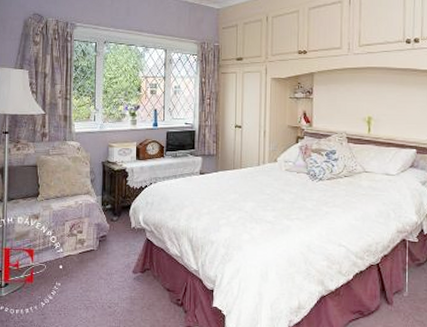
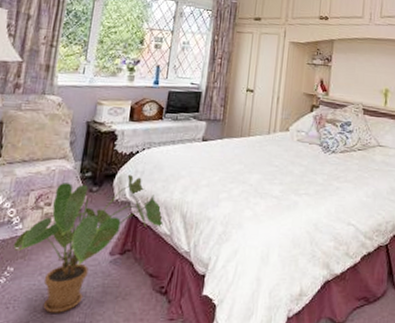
house plant: none [59,205,174,319] -> present [14,174,163,313]

